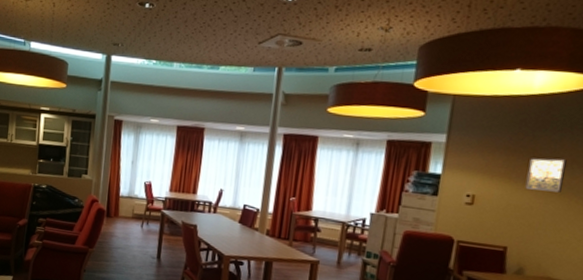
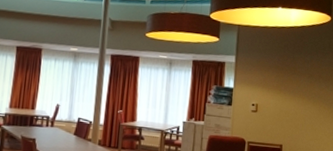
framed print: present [525,158,567,193] -> none [291,74,316,101]

